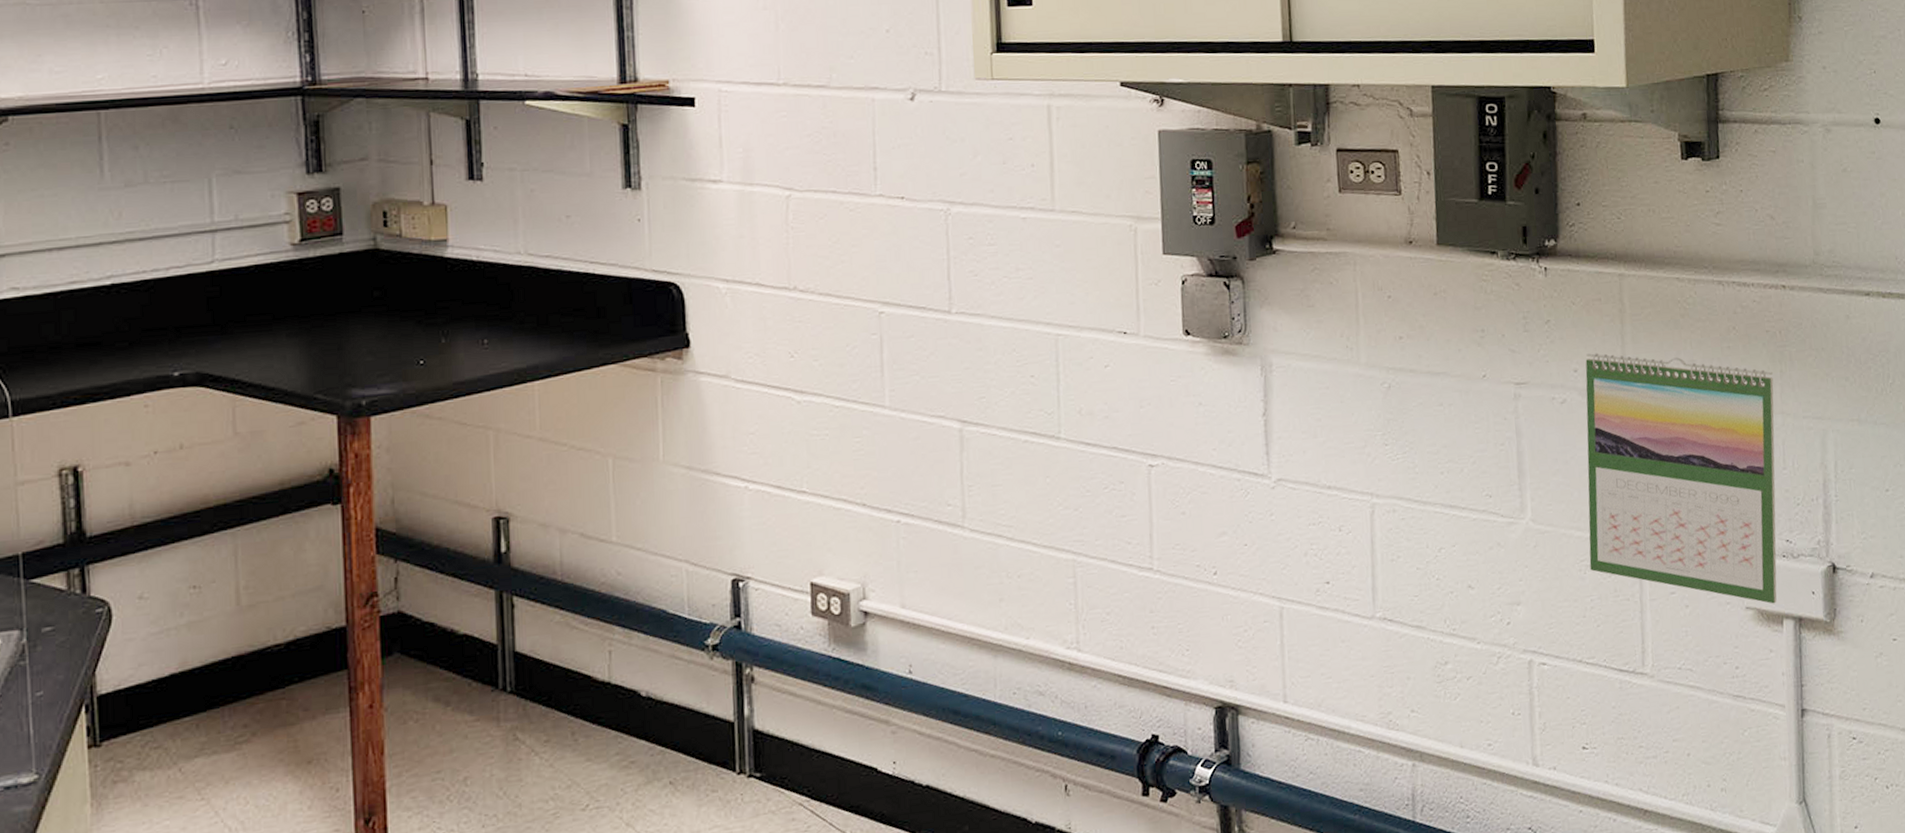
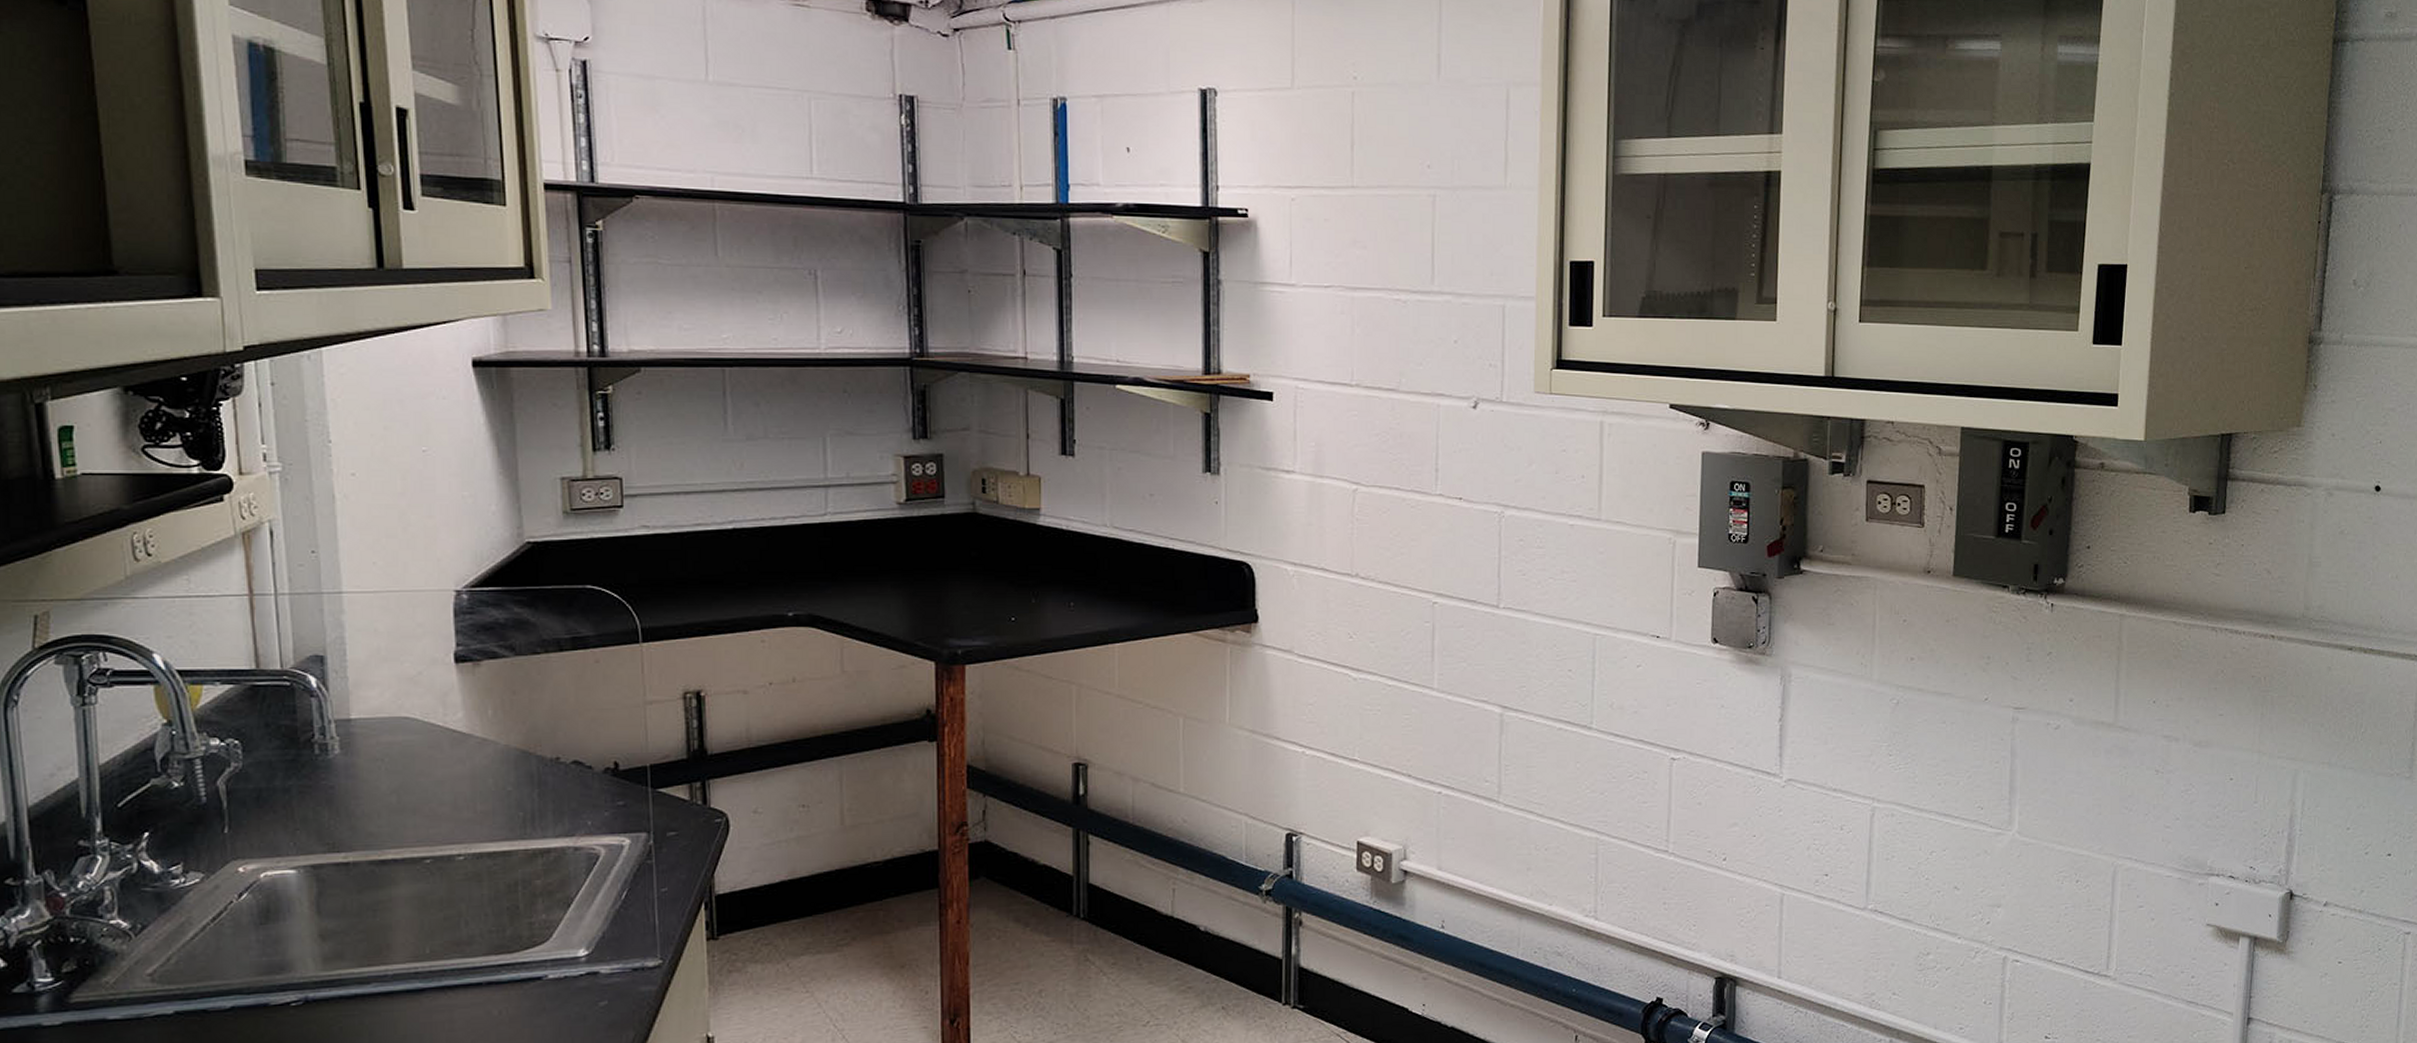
calendar: present [1585,353,1777,604] -> none [2067,685,2254,923]

